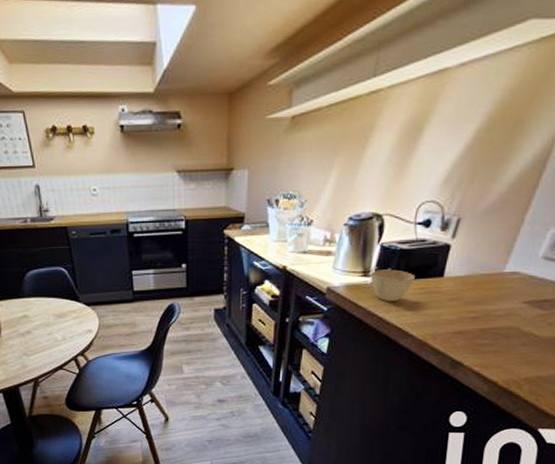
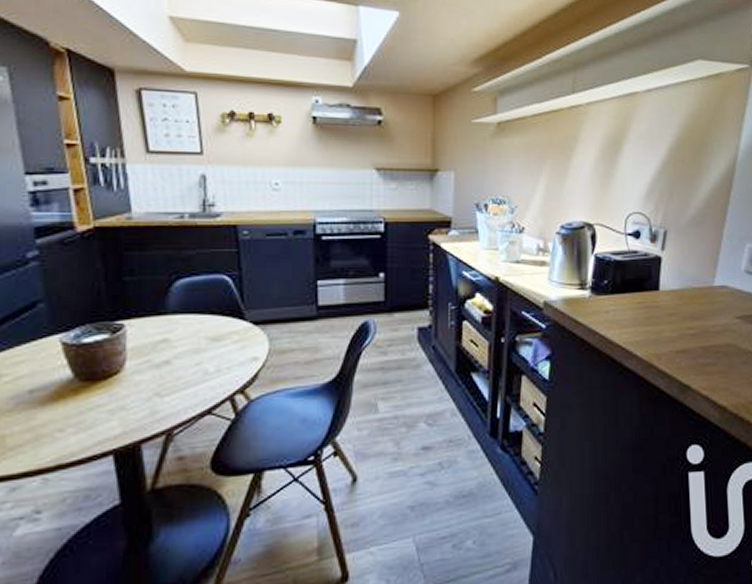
cup: present [371,269,415,302] -> none [589,282,632,318]

